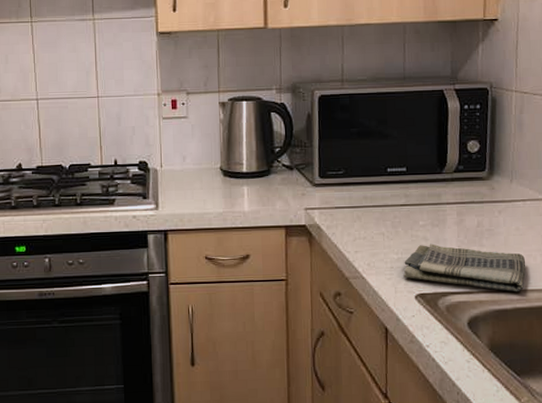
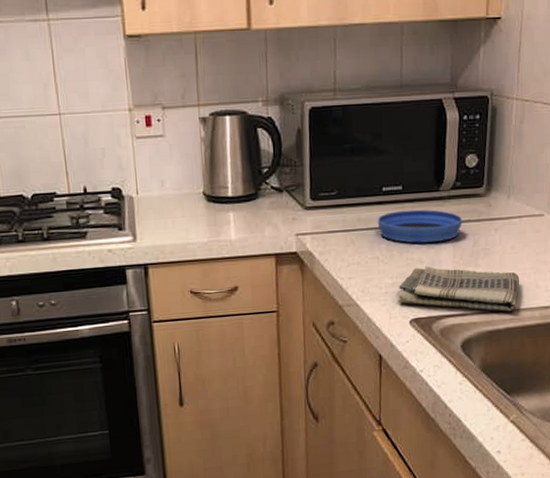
bowl: none [382,190,466,222] -> present [377,209,463,243]

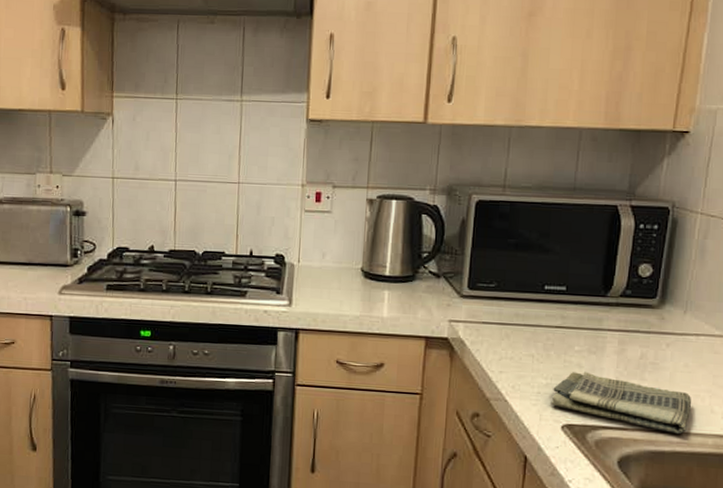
bowl: present [377,209,463,243] -> none [536,311,631,349]

